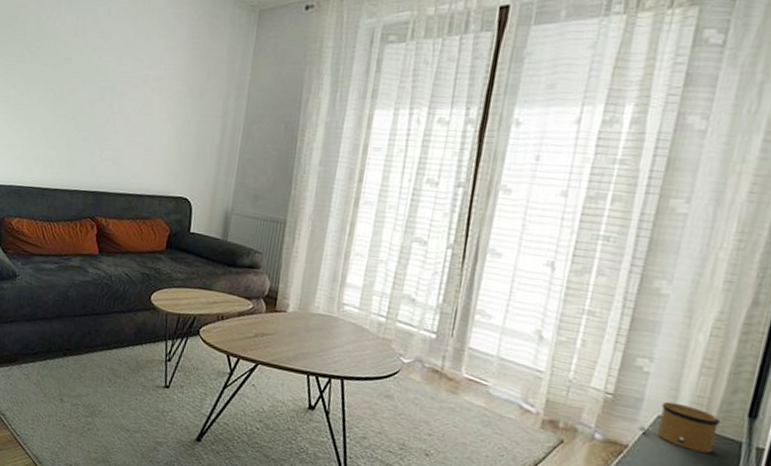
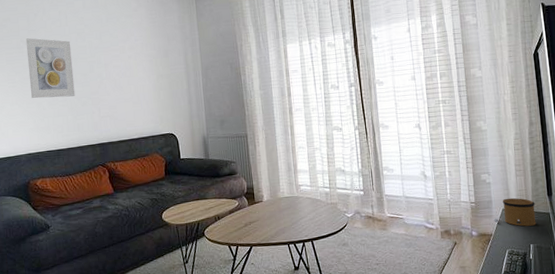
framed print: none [24,45,84,127] -> present [25,38,76,99]

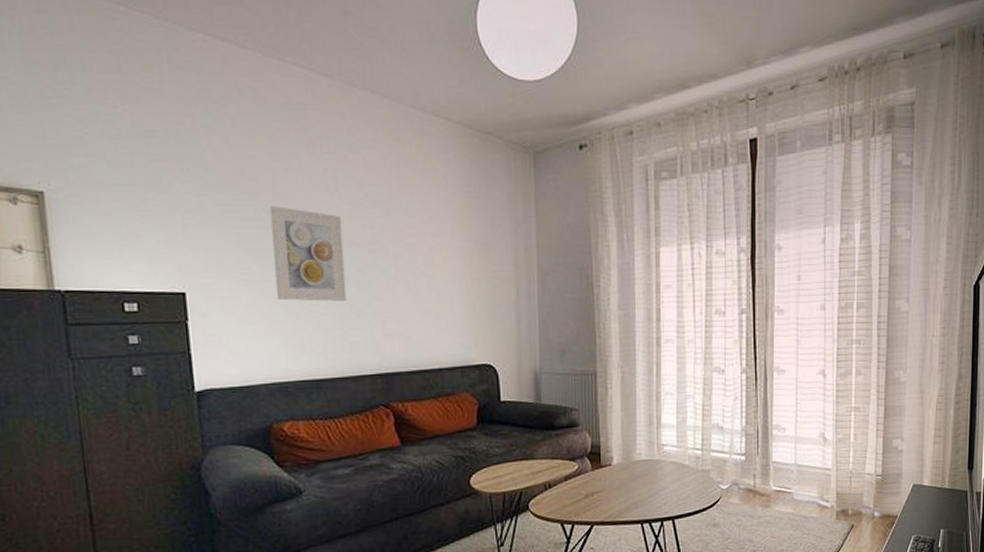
speaker: present [493,197,536,227] -> none [900,470,952,507]

